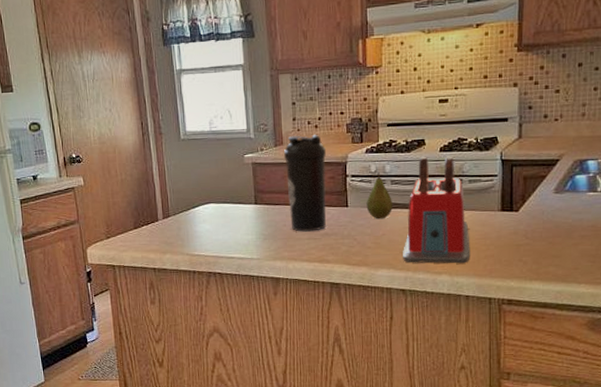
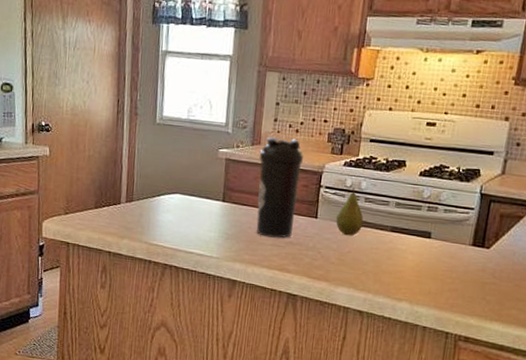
toaster: present [403,156,470,264] -> none [365,178,438,294]

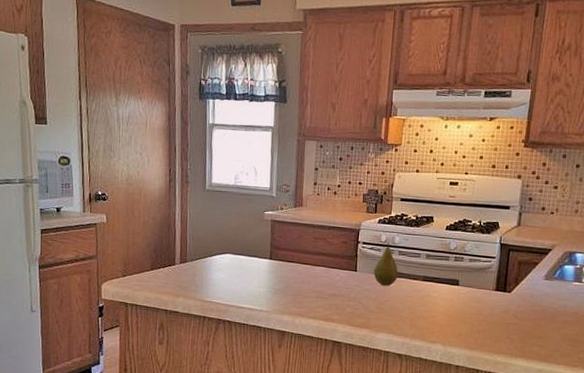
water bottle: present [256,137,304,239] -> none [301,199,342,291]

